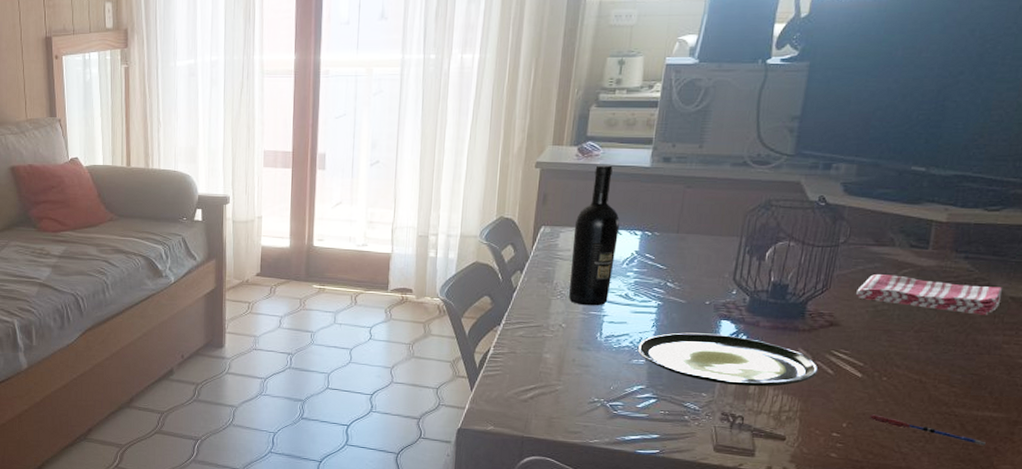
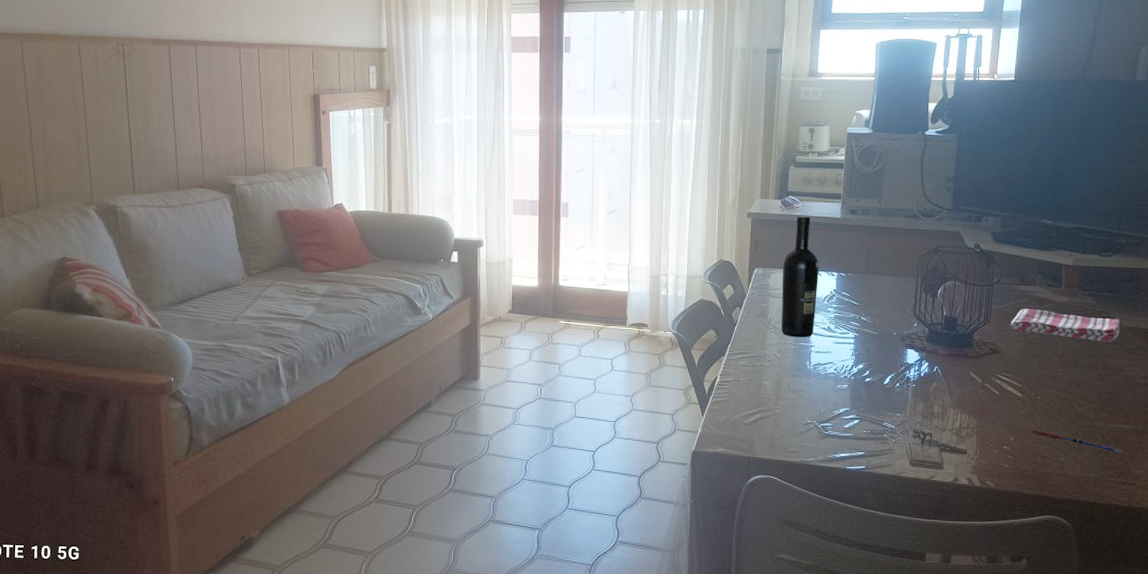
plate: present [637,332,819,387] -> none [841,360,987,407]

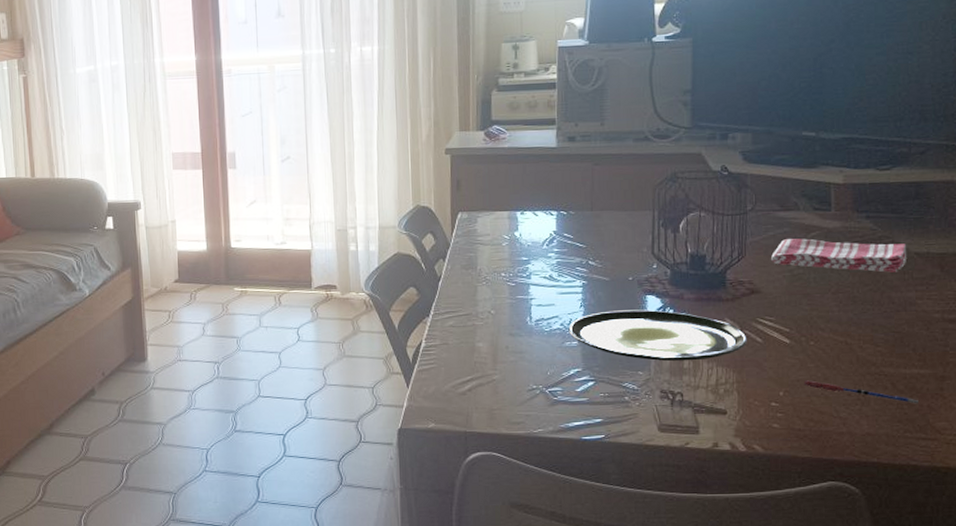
wine bottle: present [781,215,819,338] -> none [490,146,535,290]
plate: none [841,360,987,407] -> present [568,309,747,362]

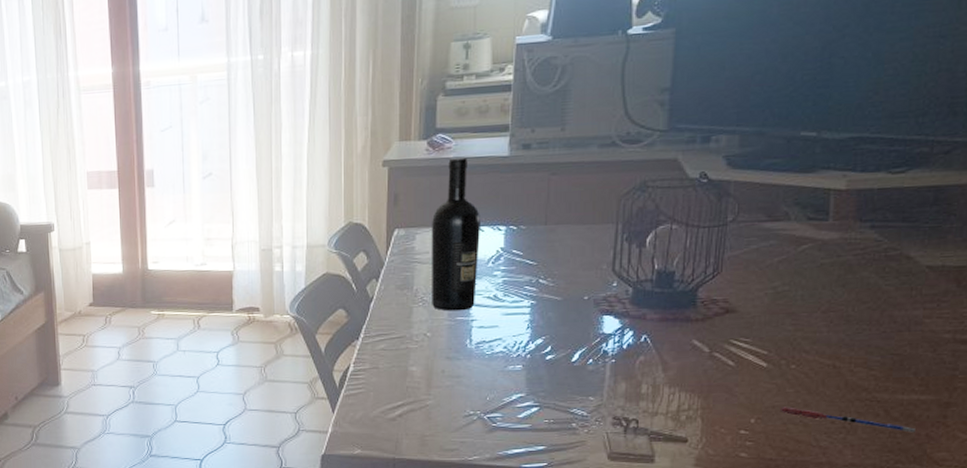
wine bottle: none [490,146,535,290] -> present [431,156,480,311]
plate: present [568,309,747,362] -> none [512,331,717,386]
dish towel: present [770,238,907,273] -> none [751,252,918,289]

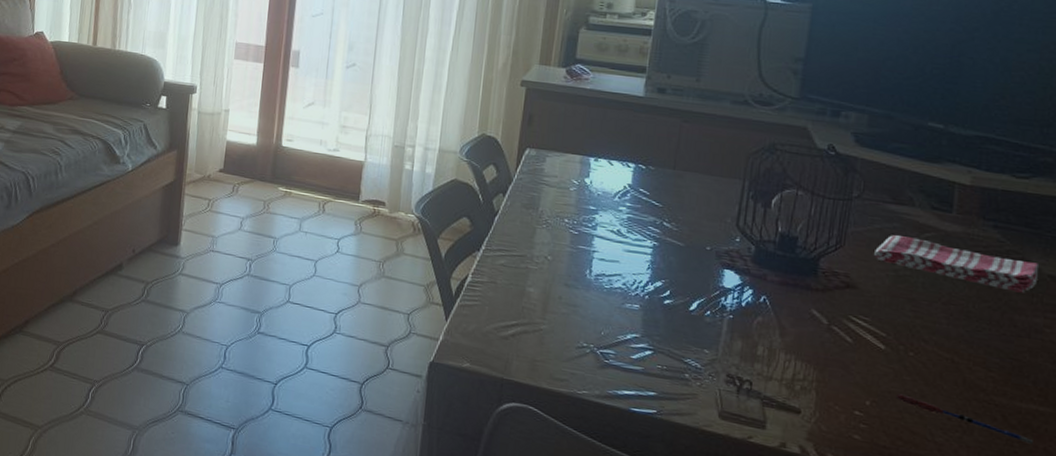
wine bottle: present [431,156,480,311] -> none [555,88,611,241]
dish towel: none [751,252,918,289] -> present [873,235,1040,293]

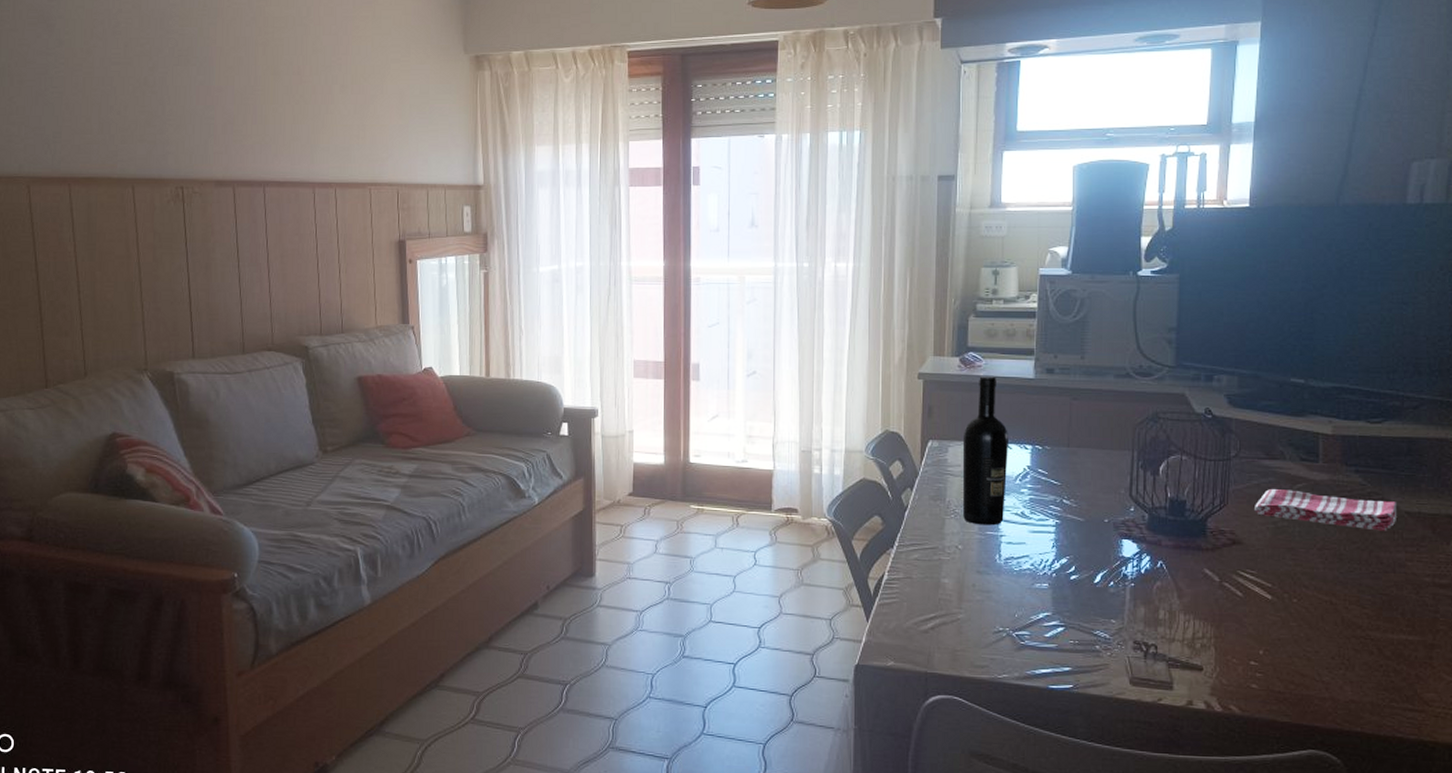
wine bottle: none [555,88,611,241] -> present [962,375,1008,526]
pen: present [895,393,1033,444] -> none [1285,640,1406,672]

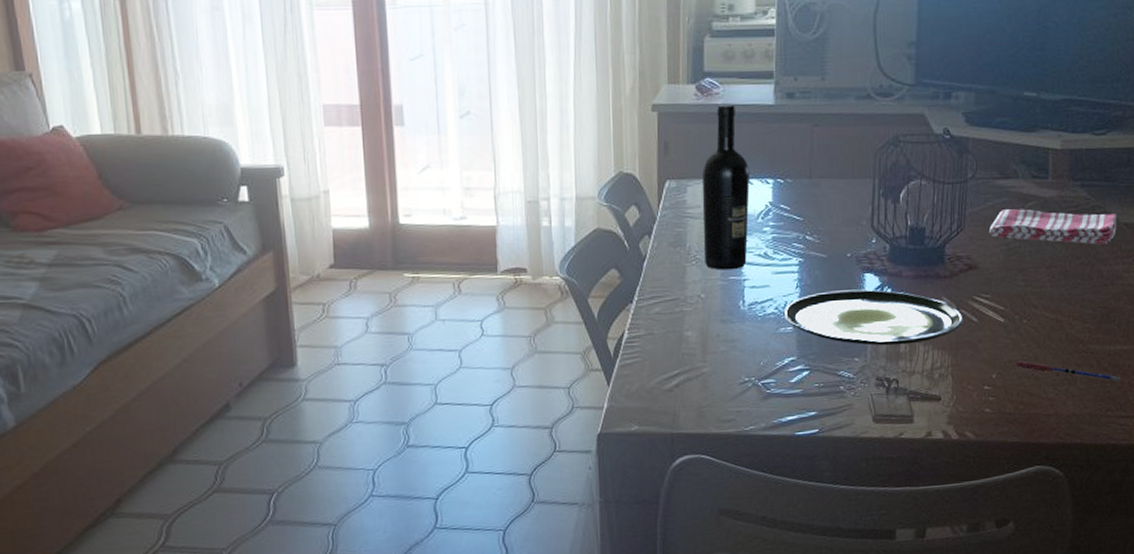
plate: none [1039,553,1227,612] -> present [783,289,963,346]
pen: none [1285,640,1406,672] -> present [1015,361,1120,382]

